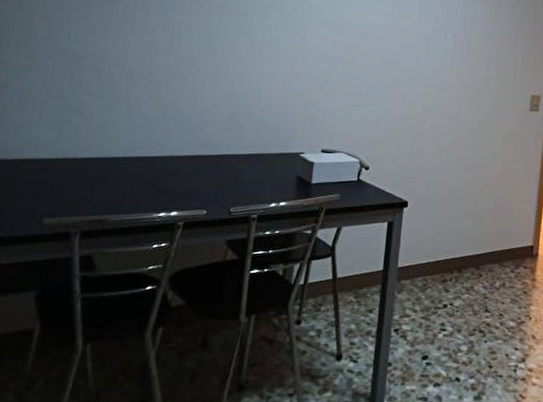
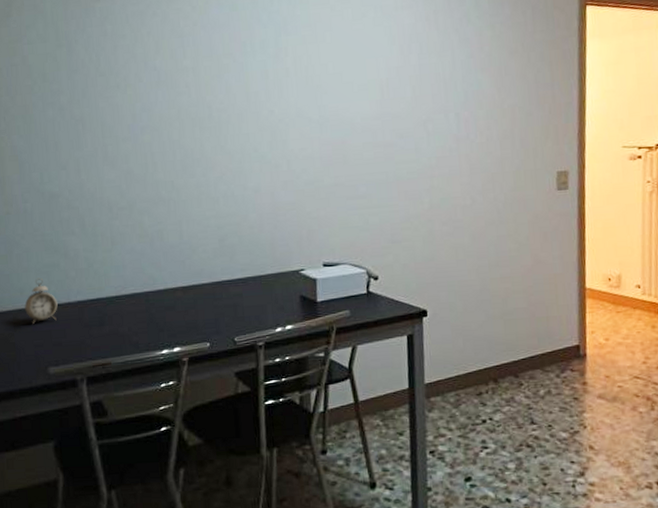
alarm clock: none [30,131,64,174] -> present [25,278,58,324]

